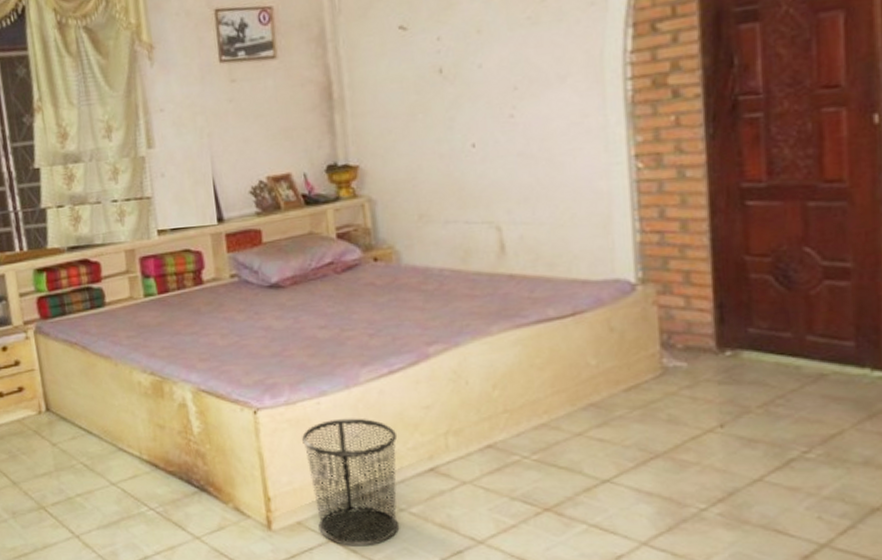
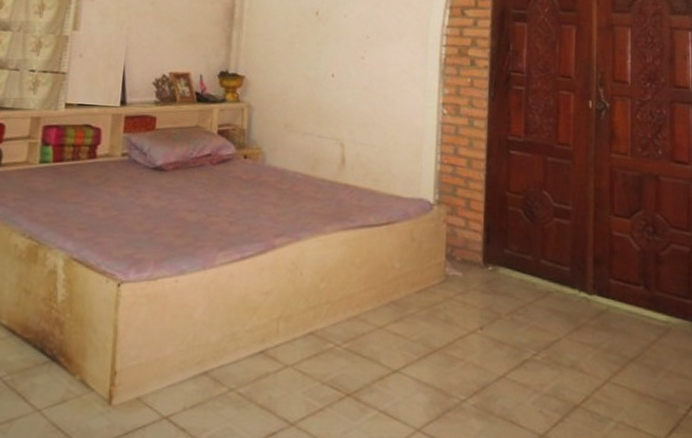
waste bin: present [301,418,400,547] -> none [155,297,239,425]

